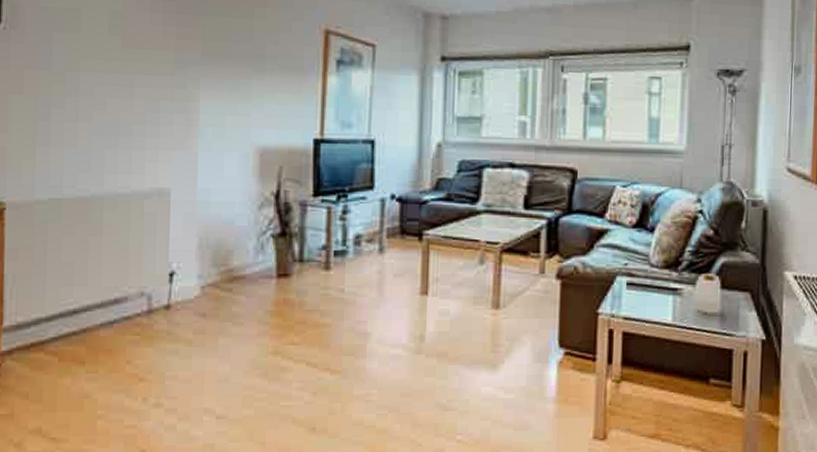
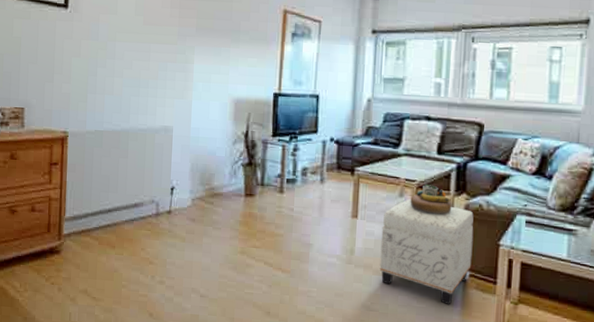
ottoman: none [457,265,569,393] -> present [379,198,474,305]
decorative bowl: none [493,246,543,284] -> present [410,184,452,215]

